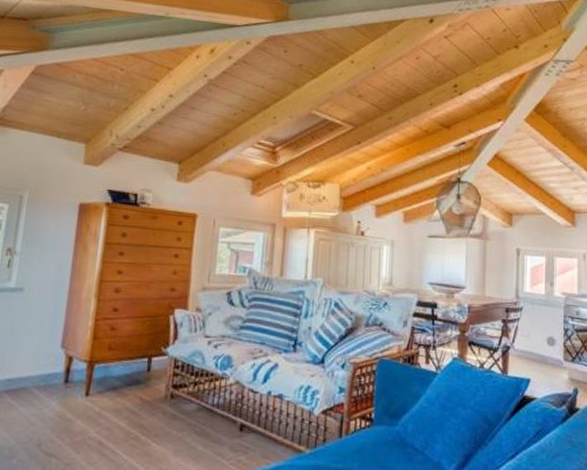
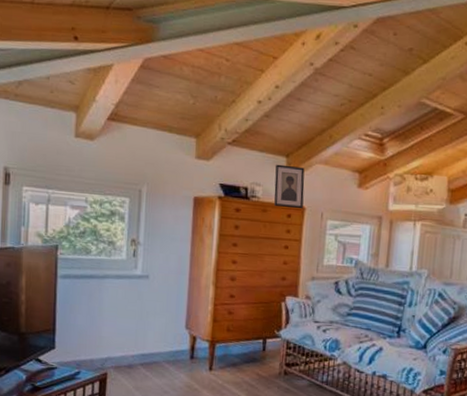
picture frame: none [164,170,197,216] -> present [274,164,305,209]

